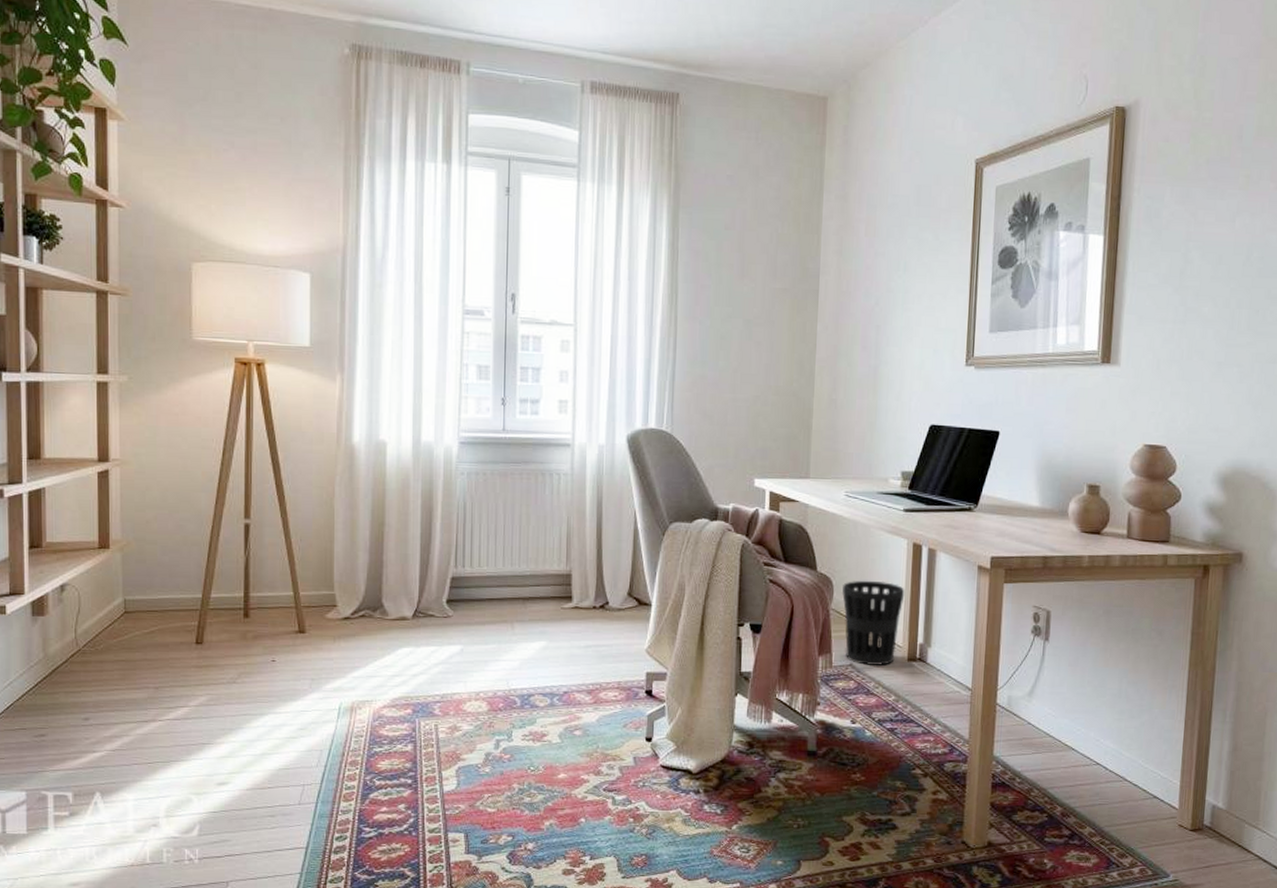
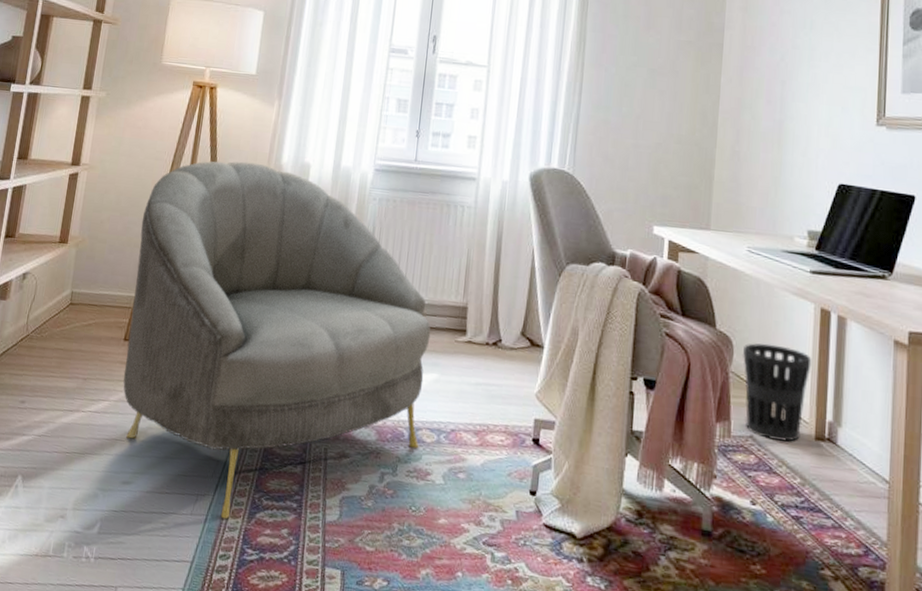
armchair: none [196,444,536,804] -> present [123,161,431,519]

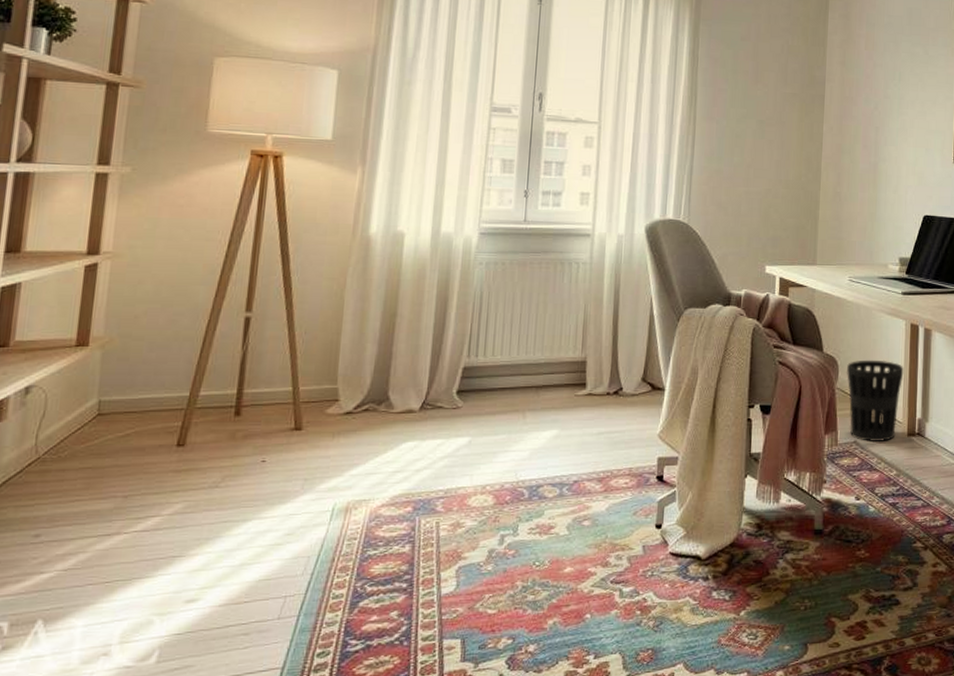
armchair: present [123,161,431,519] -> none [179,235,549,616]

